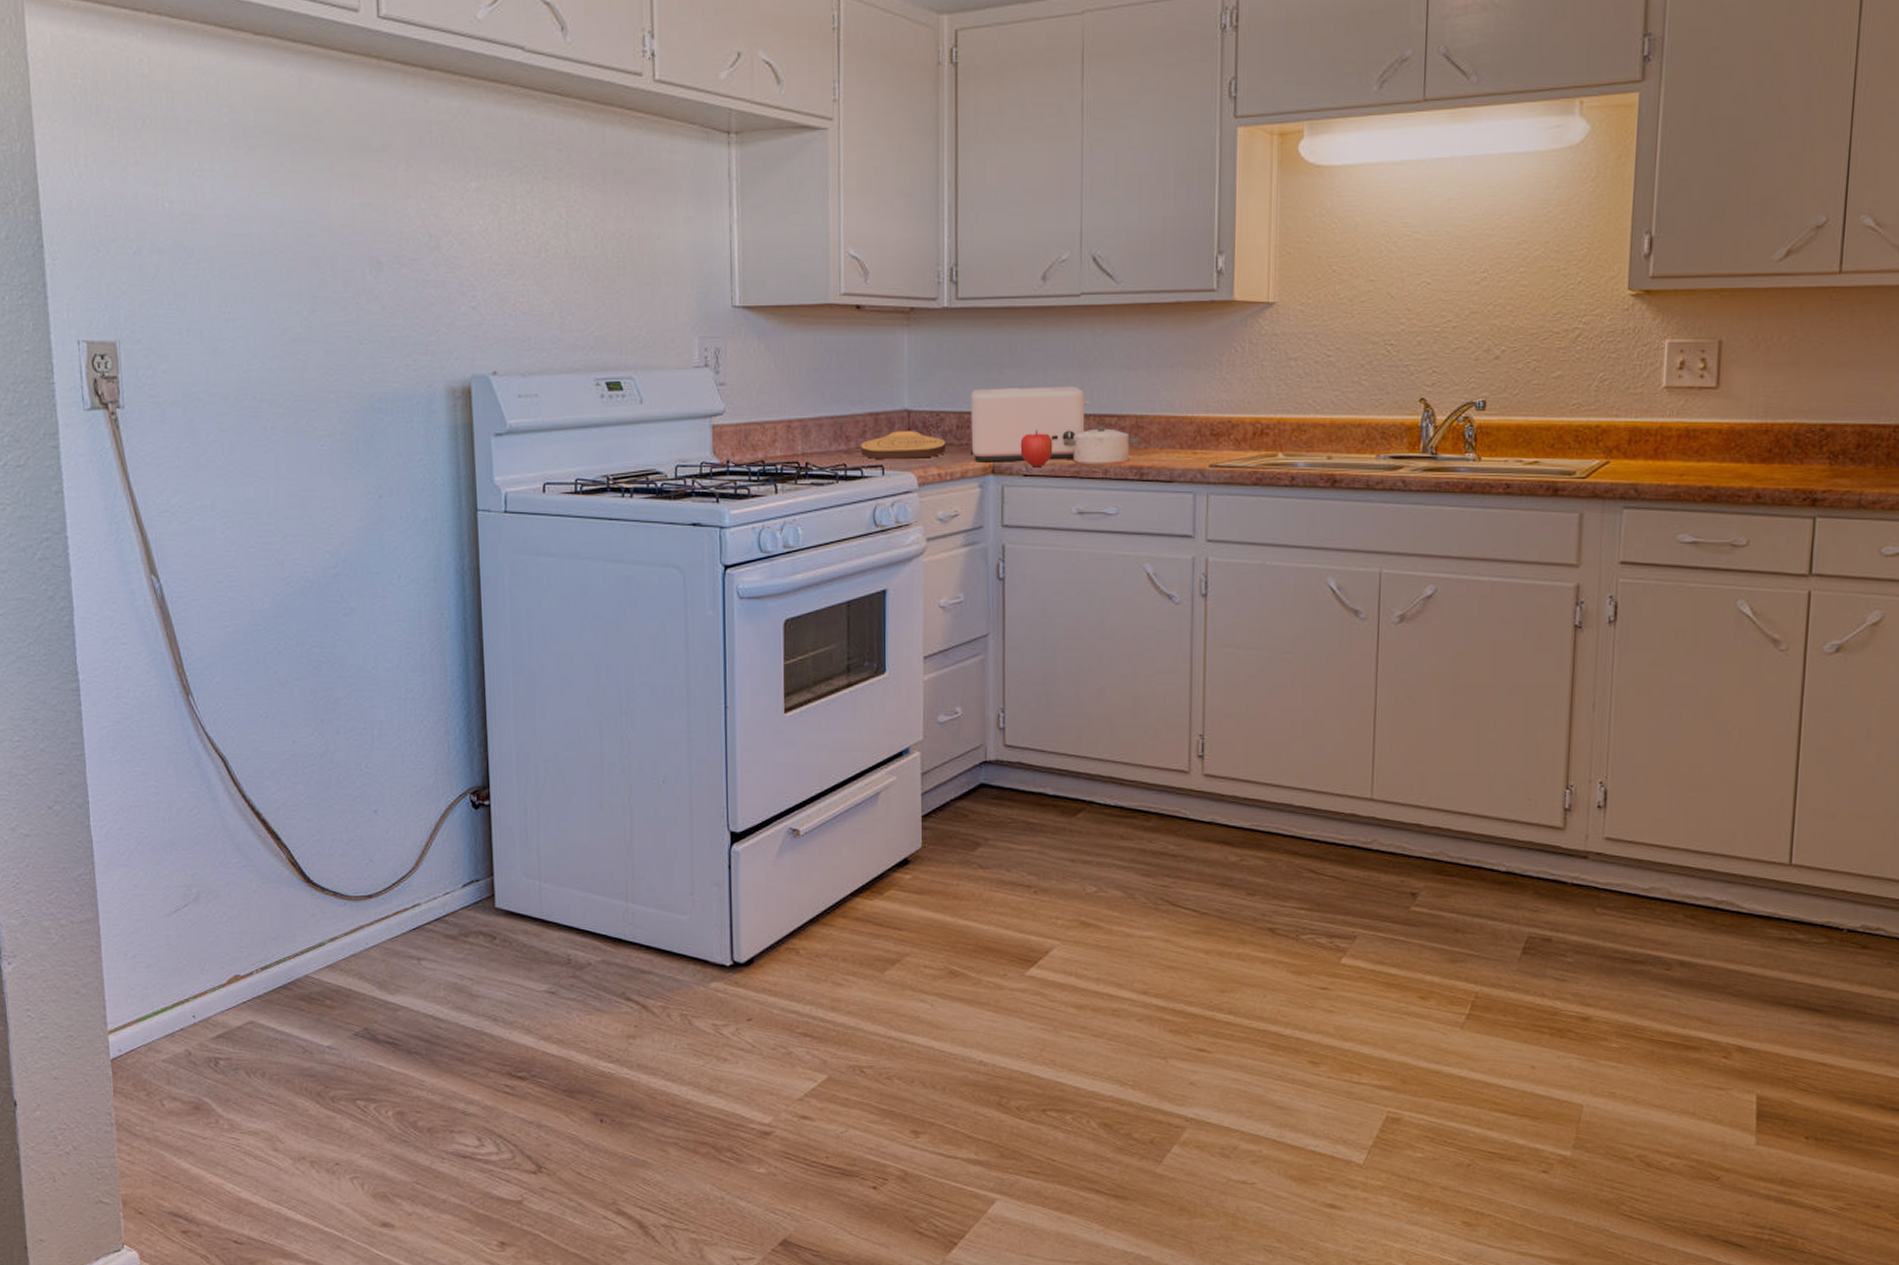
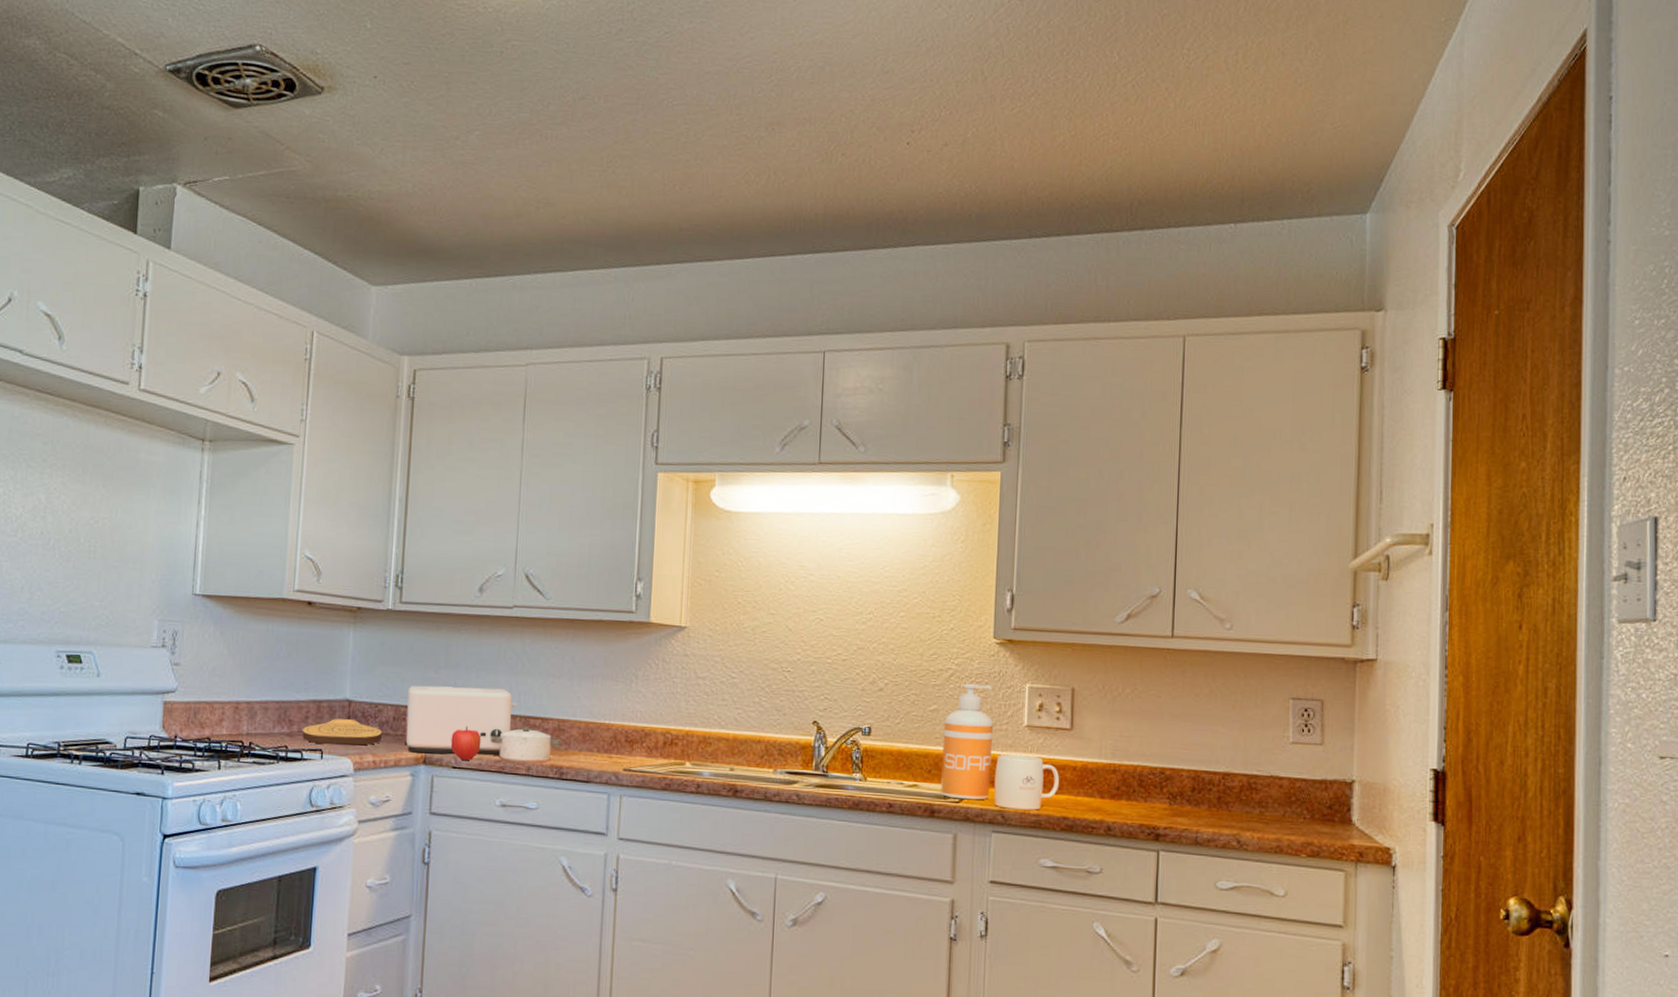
soap dispenser: none [1564,343,1626,474] -> present [940,683,993,801]
mug: none [1626,421,1703,481] -> present [994,754,1060,810]

